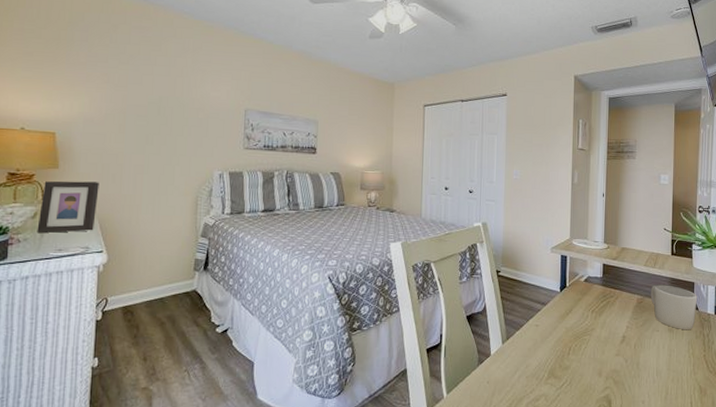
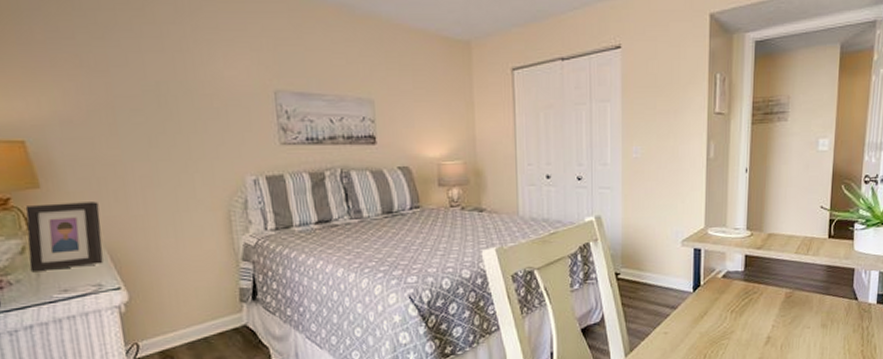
mug: present [650,284,697,330] -> none [801,273,857,325]

